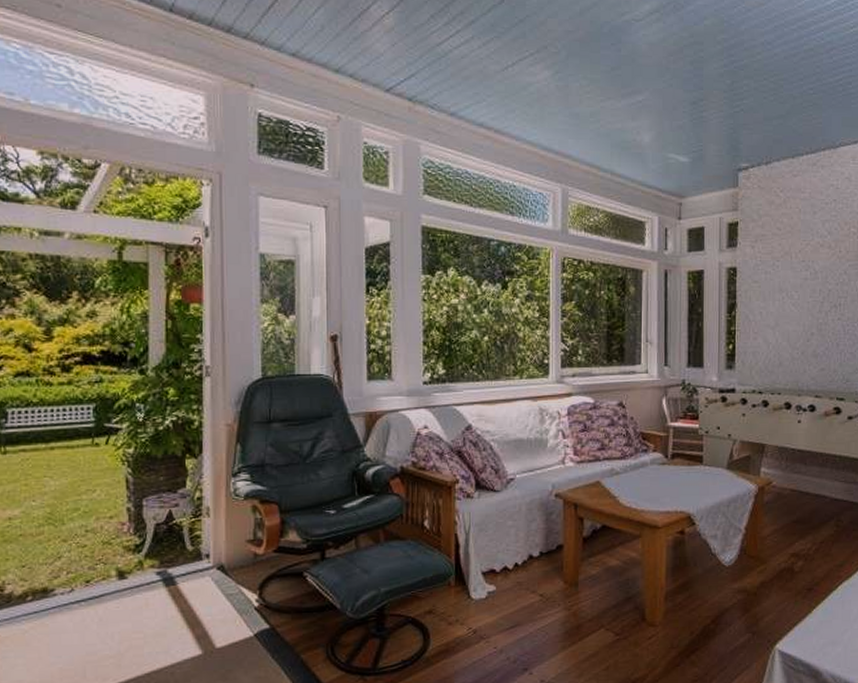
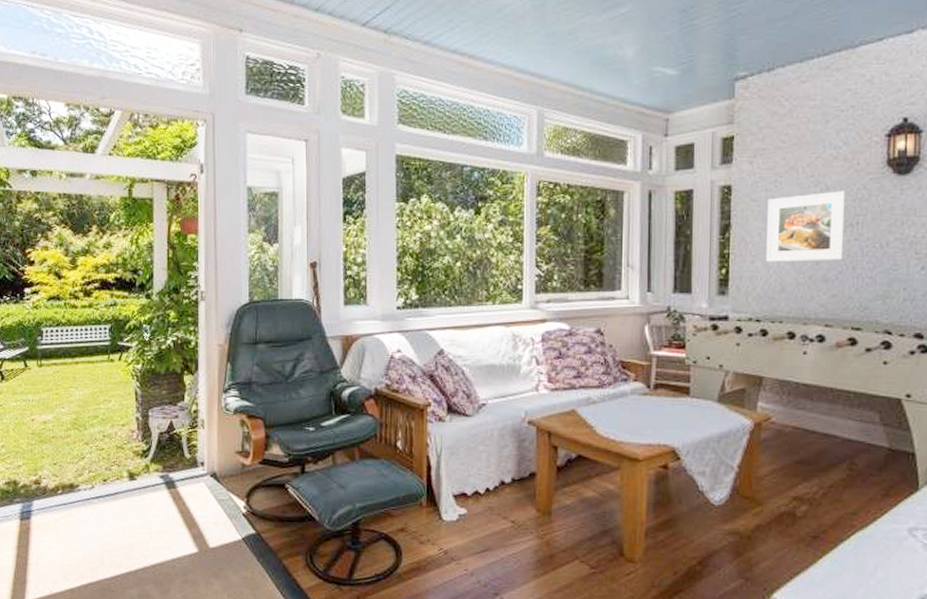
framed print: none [766,275,831,338] -> present [766,190,847,262]

